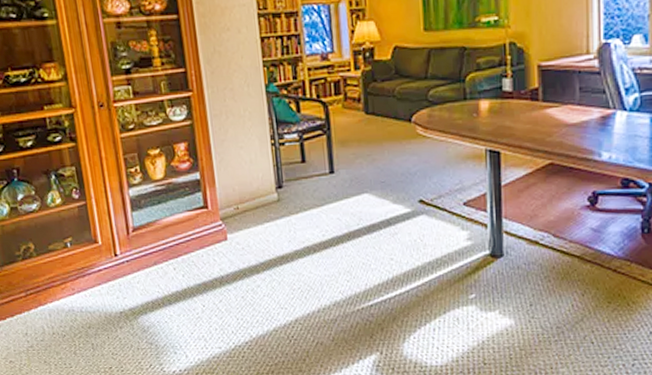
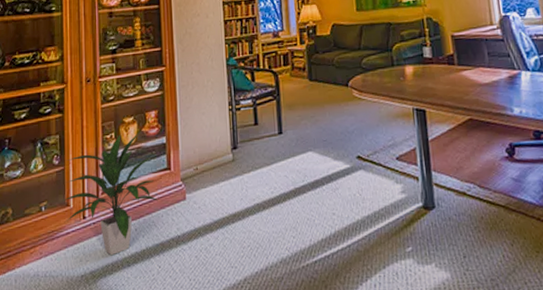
indoor plant: none [87,167,196,294] -> present [61,132,158,256]

